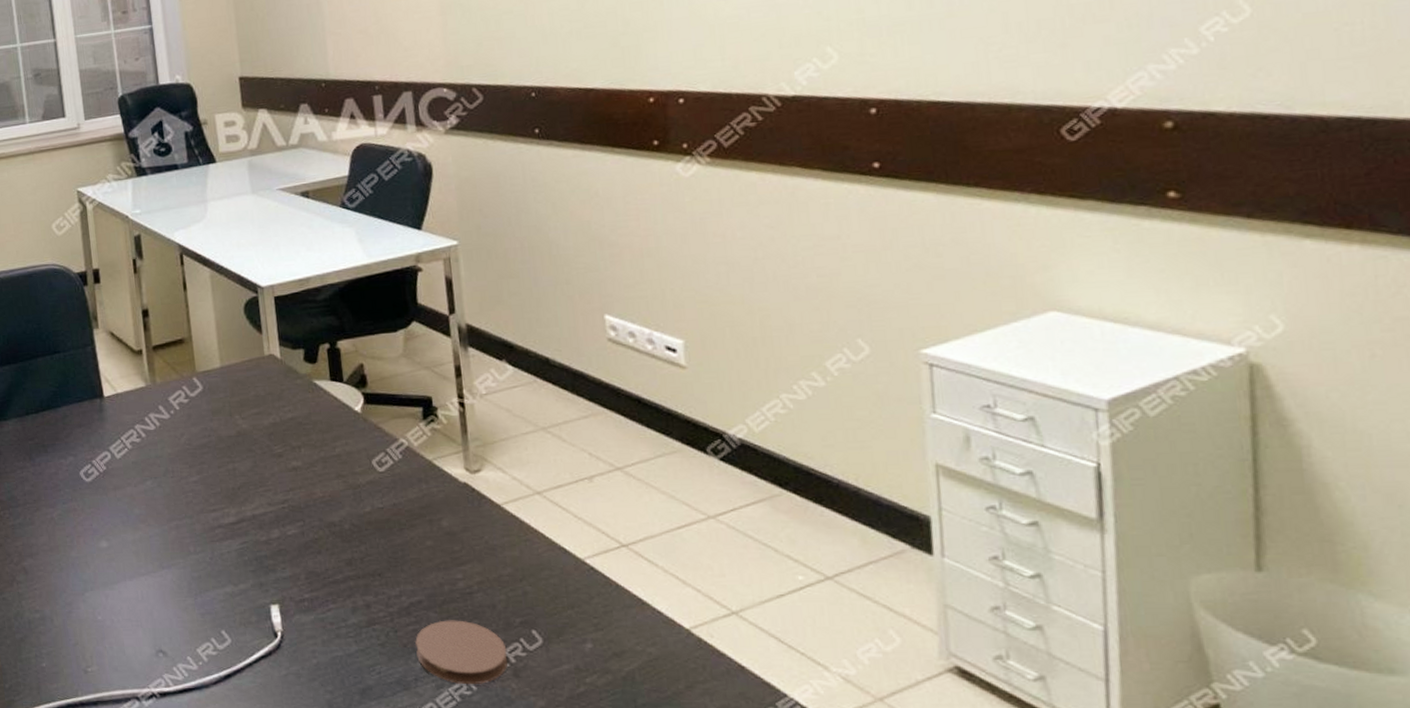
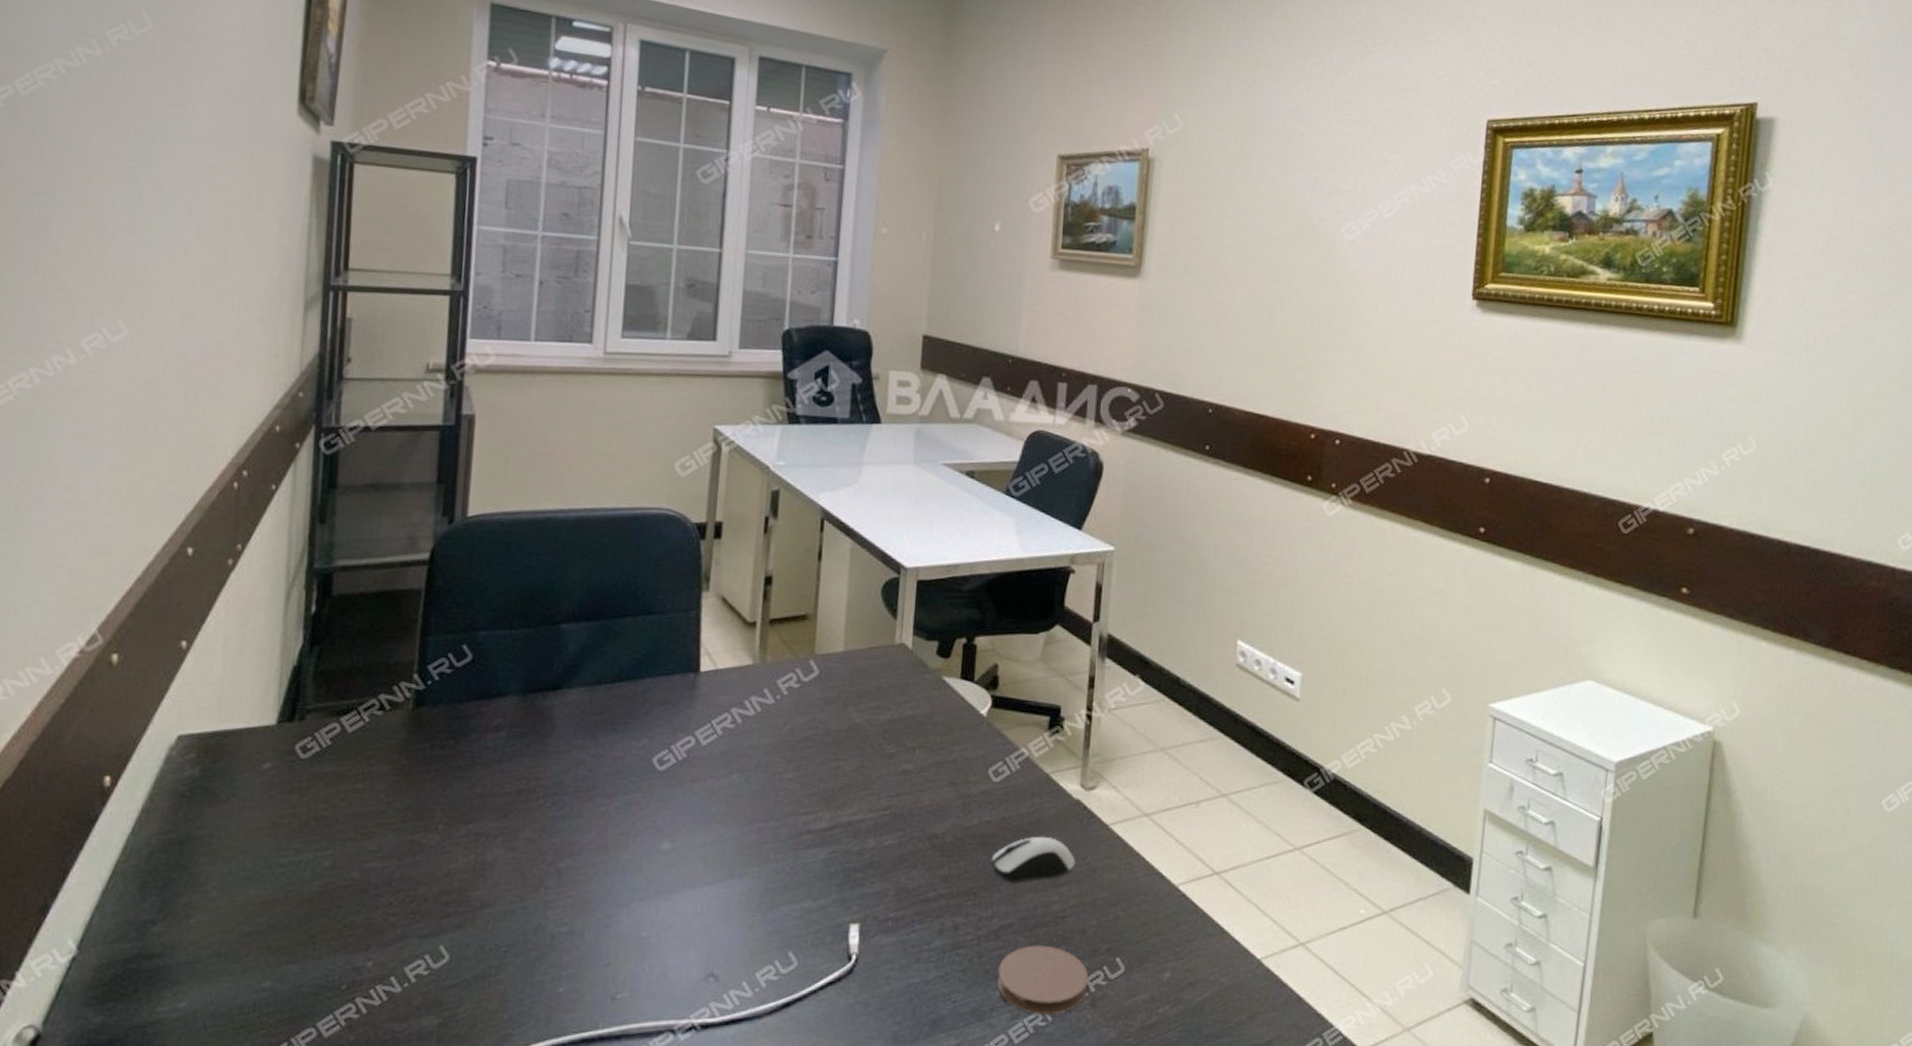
computer mouse: none [390,518,474,563] -> present [991,836,1076,883]

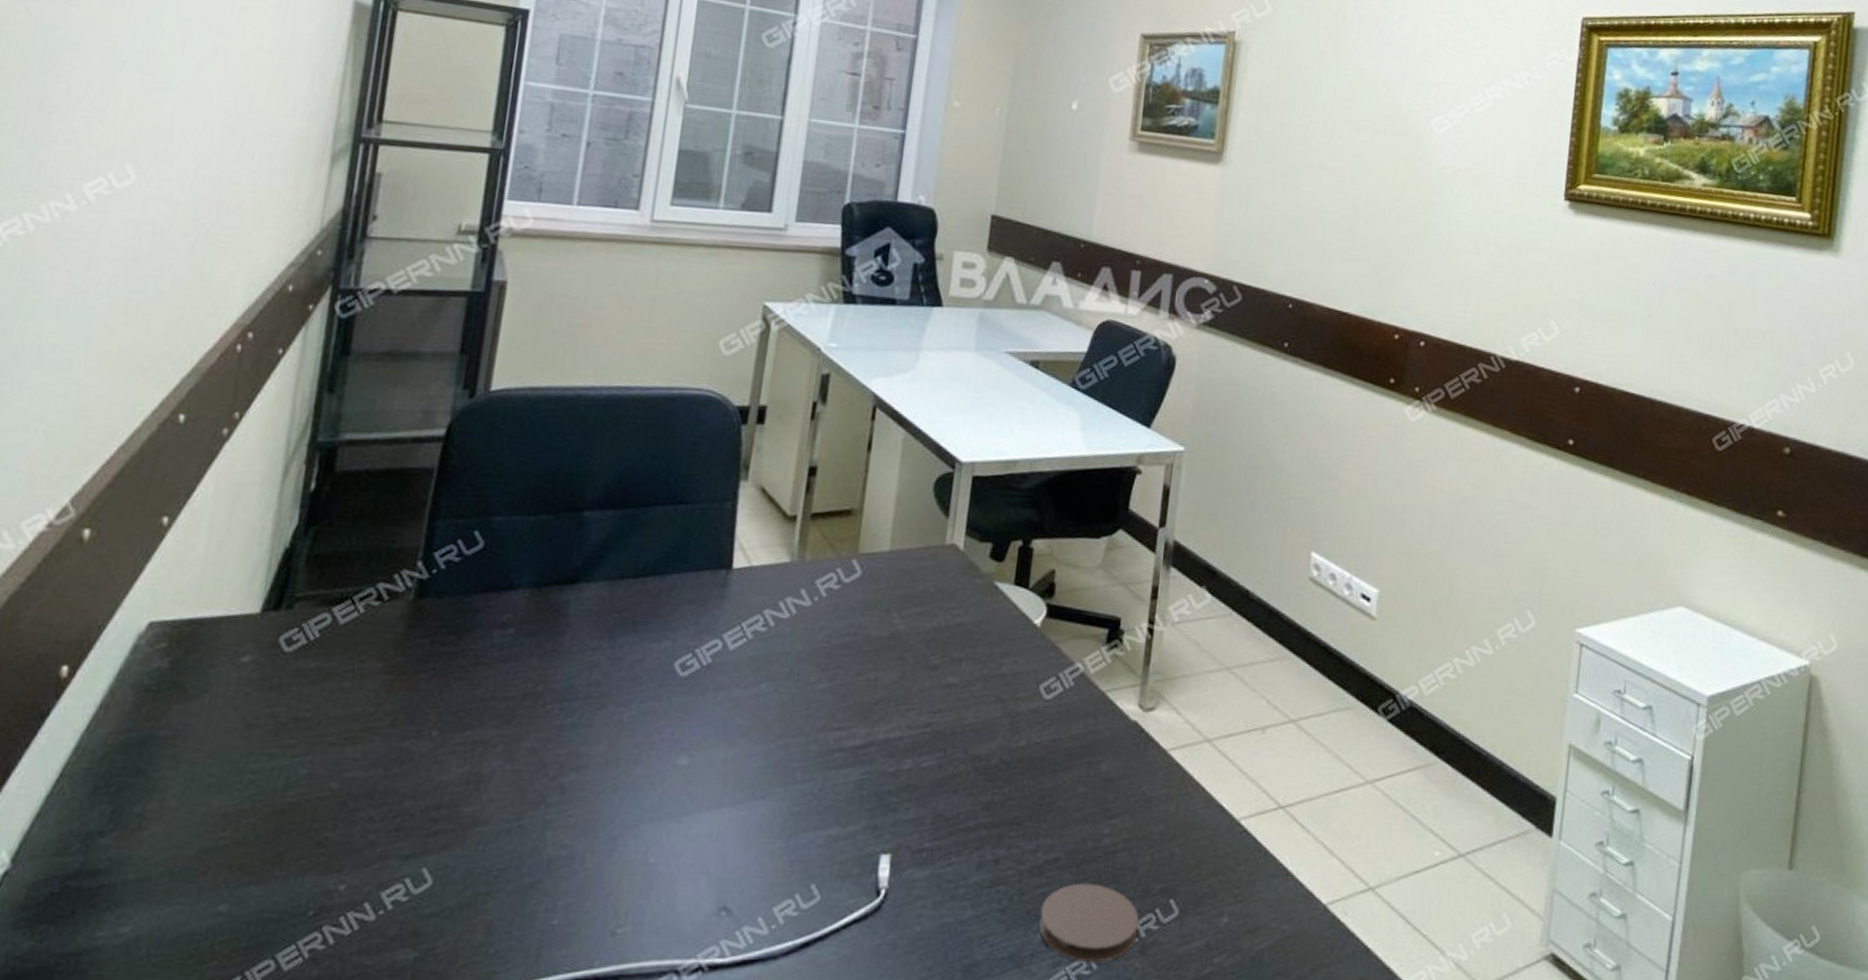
computer mouse: present [991,836,1076,883] -> none [1038,761,1130,812]

